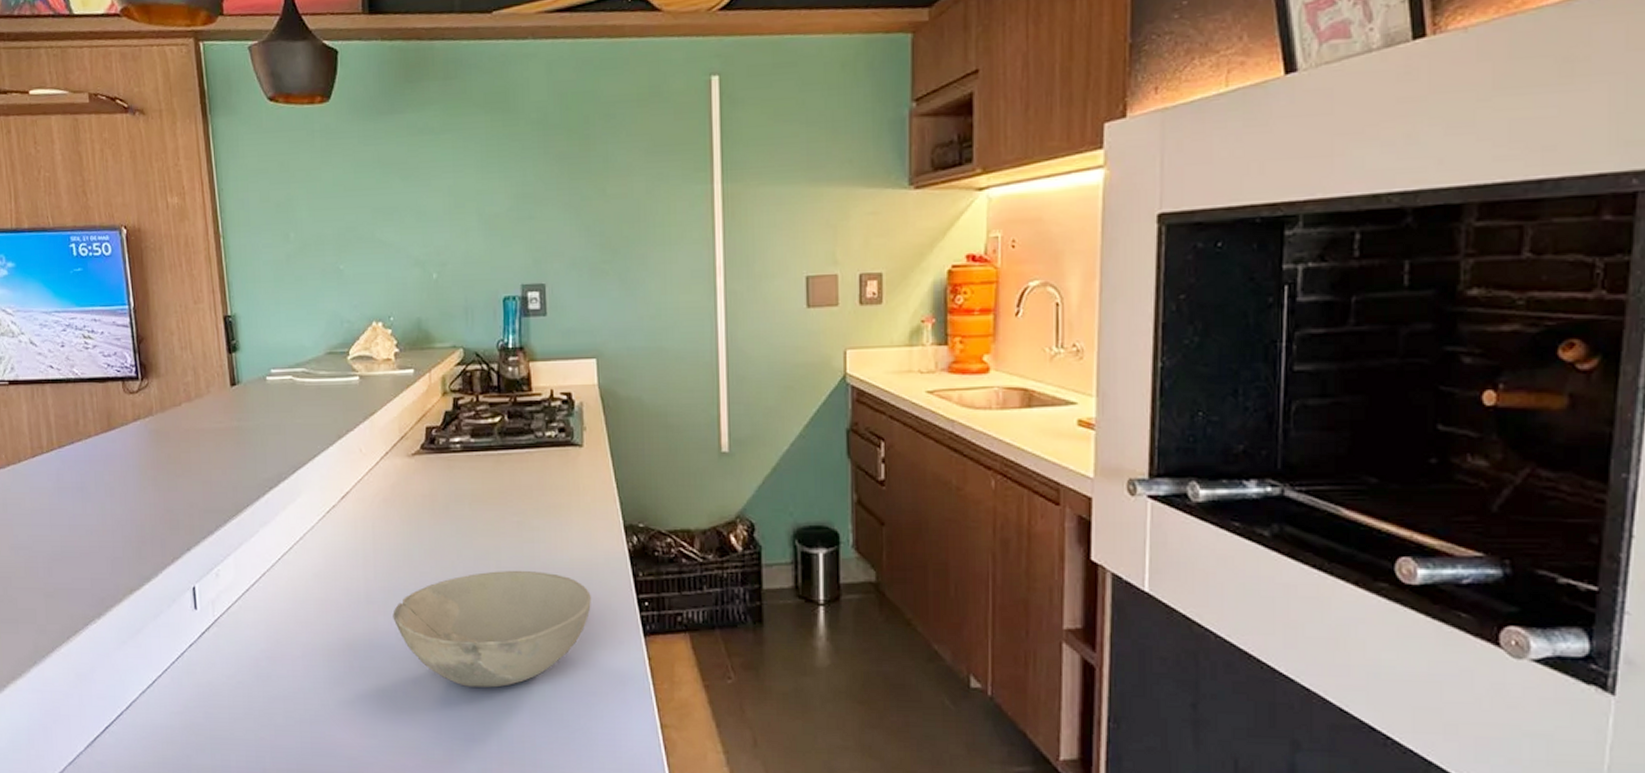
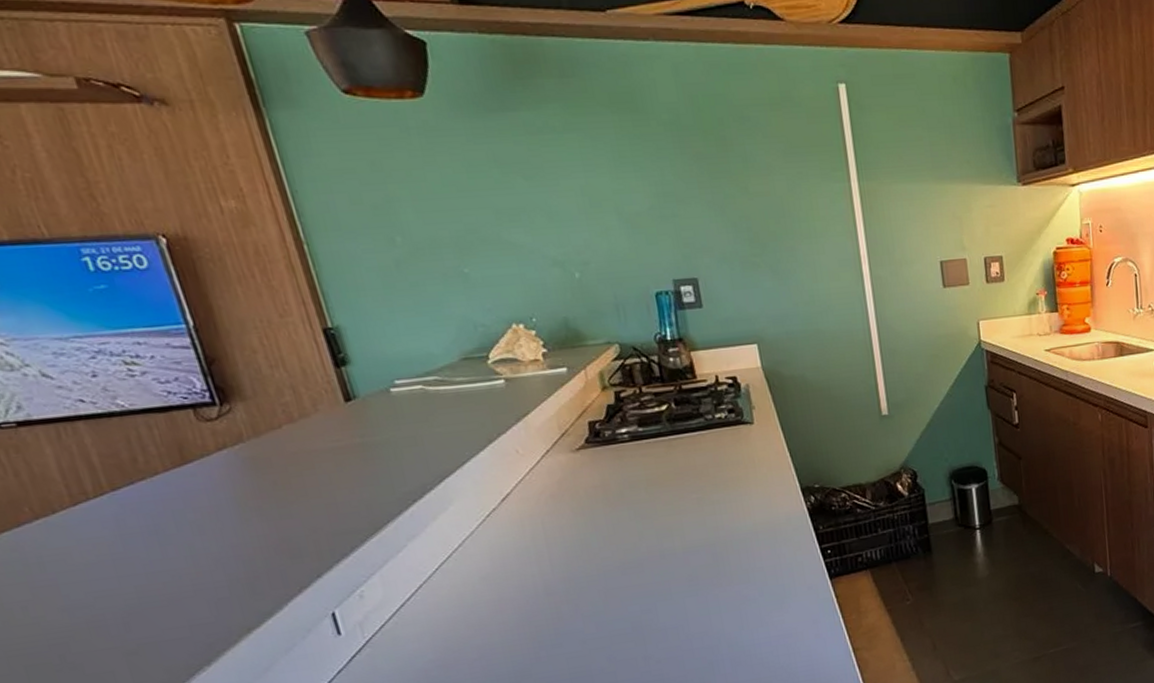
bowl: present [393,571,591,688] -> none [576,539,779,653]

